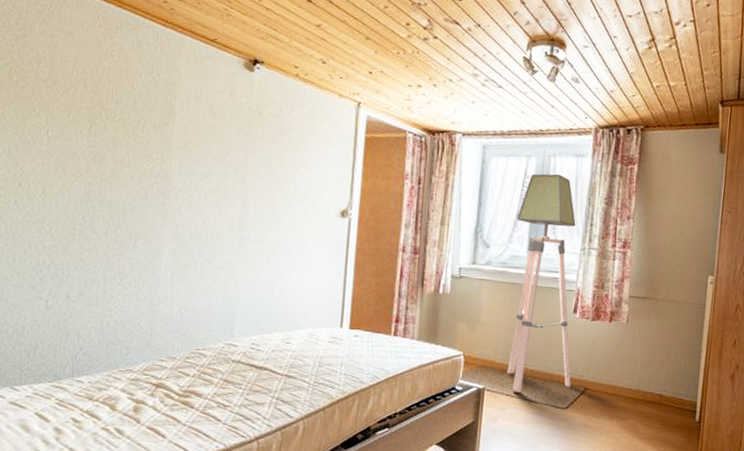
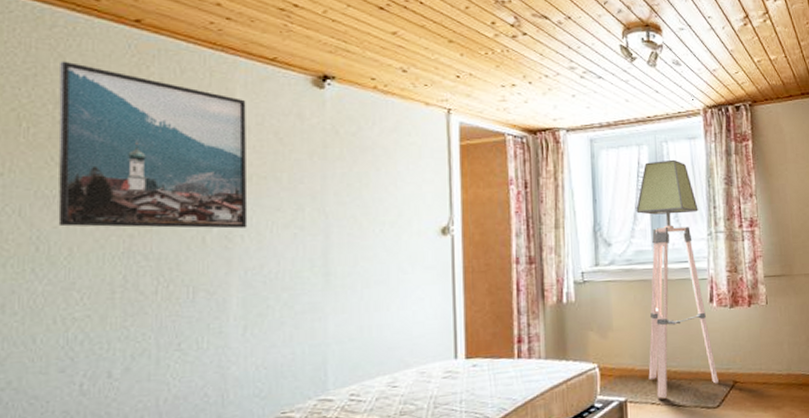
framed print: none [36,25,188,189] -> present [58,61,248,229]

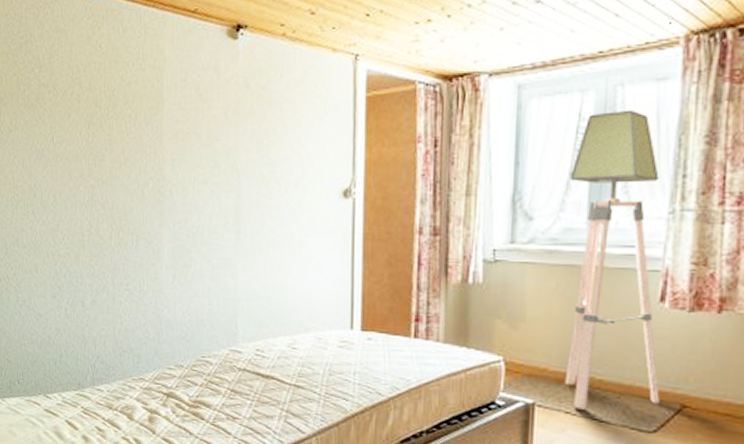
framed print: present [58,61,248,229] -> none [41,28,175,183]

